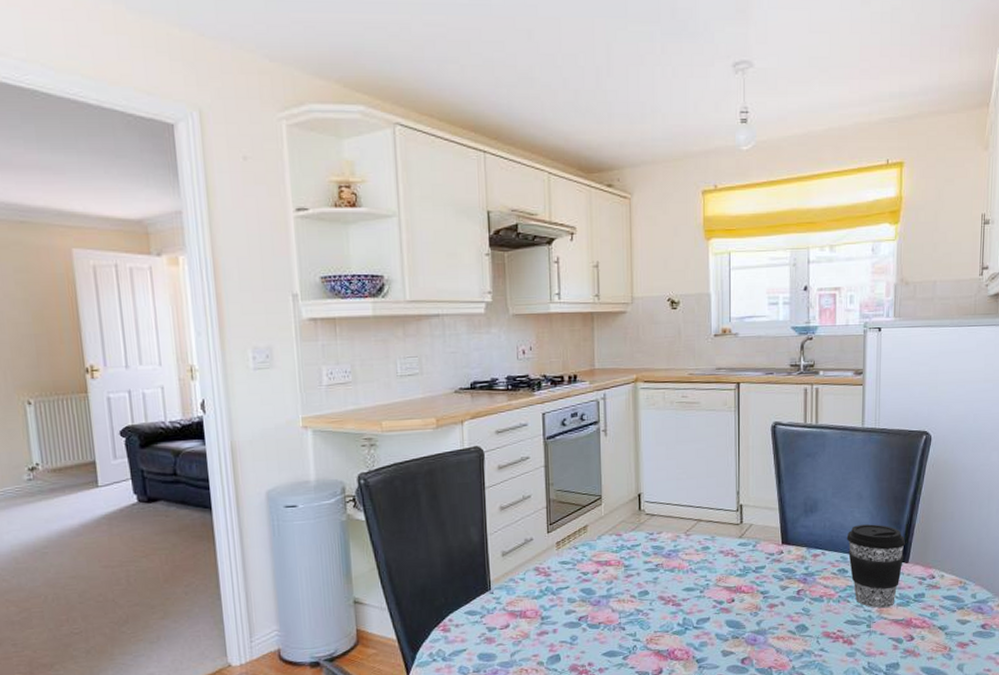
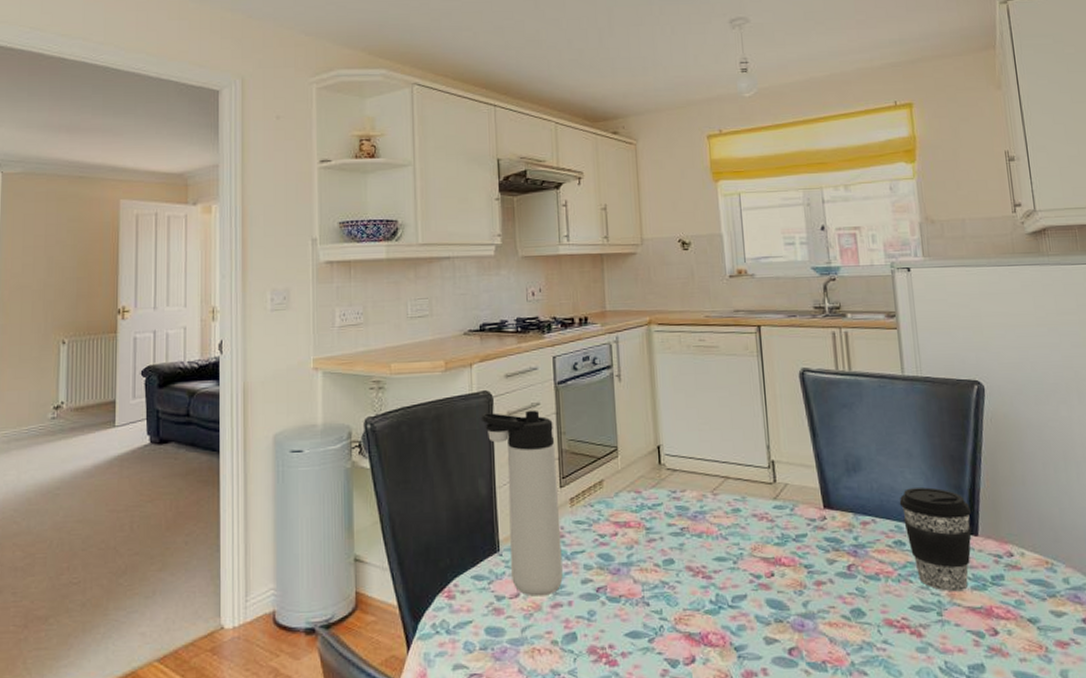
thermos bottle: none [472,463,549,627] -> present [480,410,563,596]

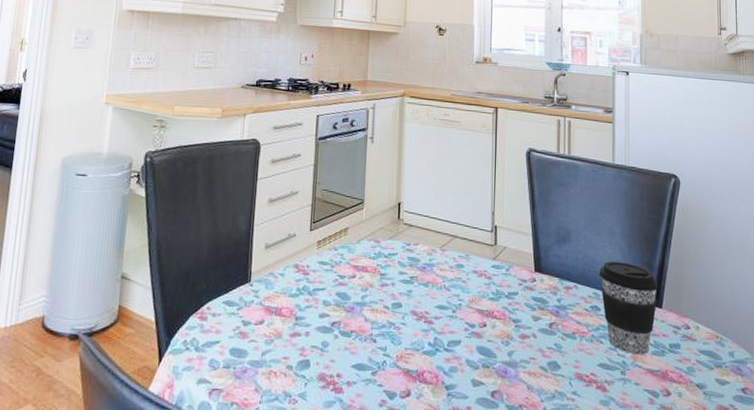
thermos bottle: present [480,410,563,596] -> none [247,158,310,325]

